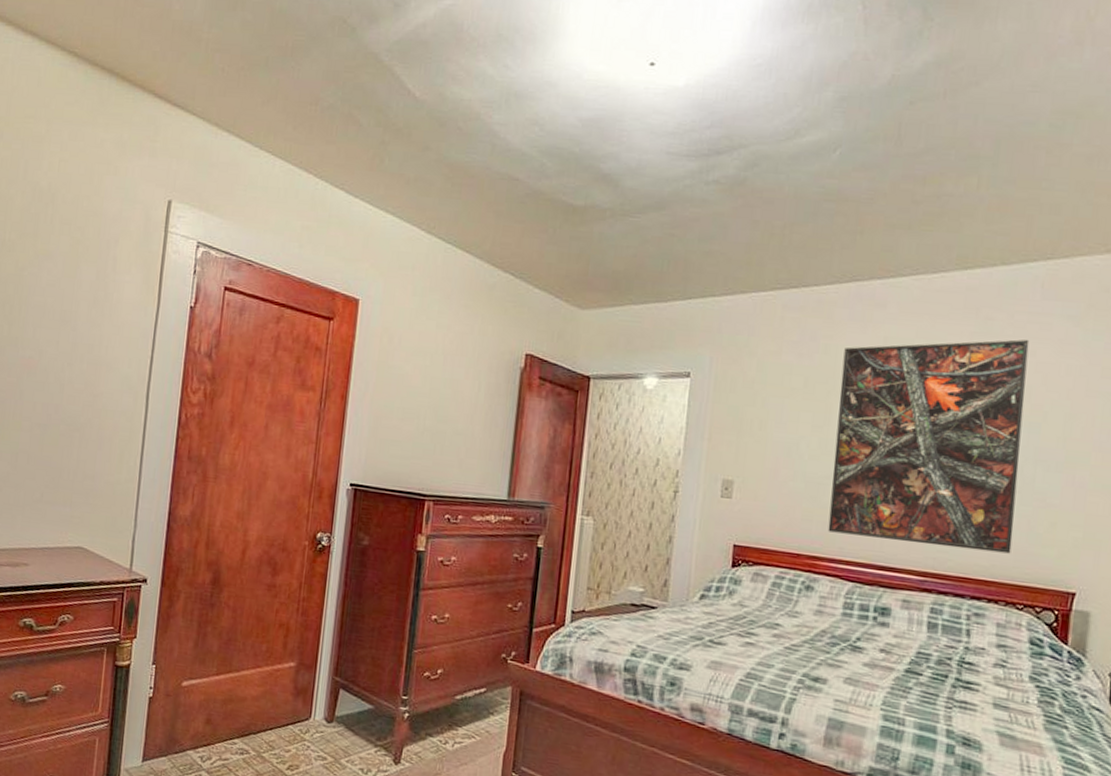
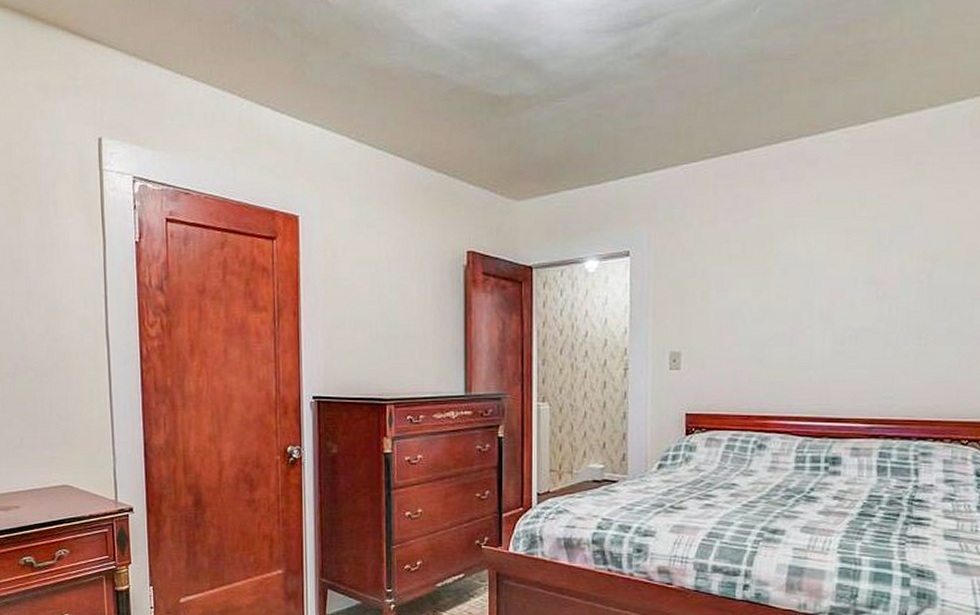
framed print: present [827,339,1030,554] -> none [775,180,961,393]

